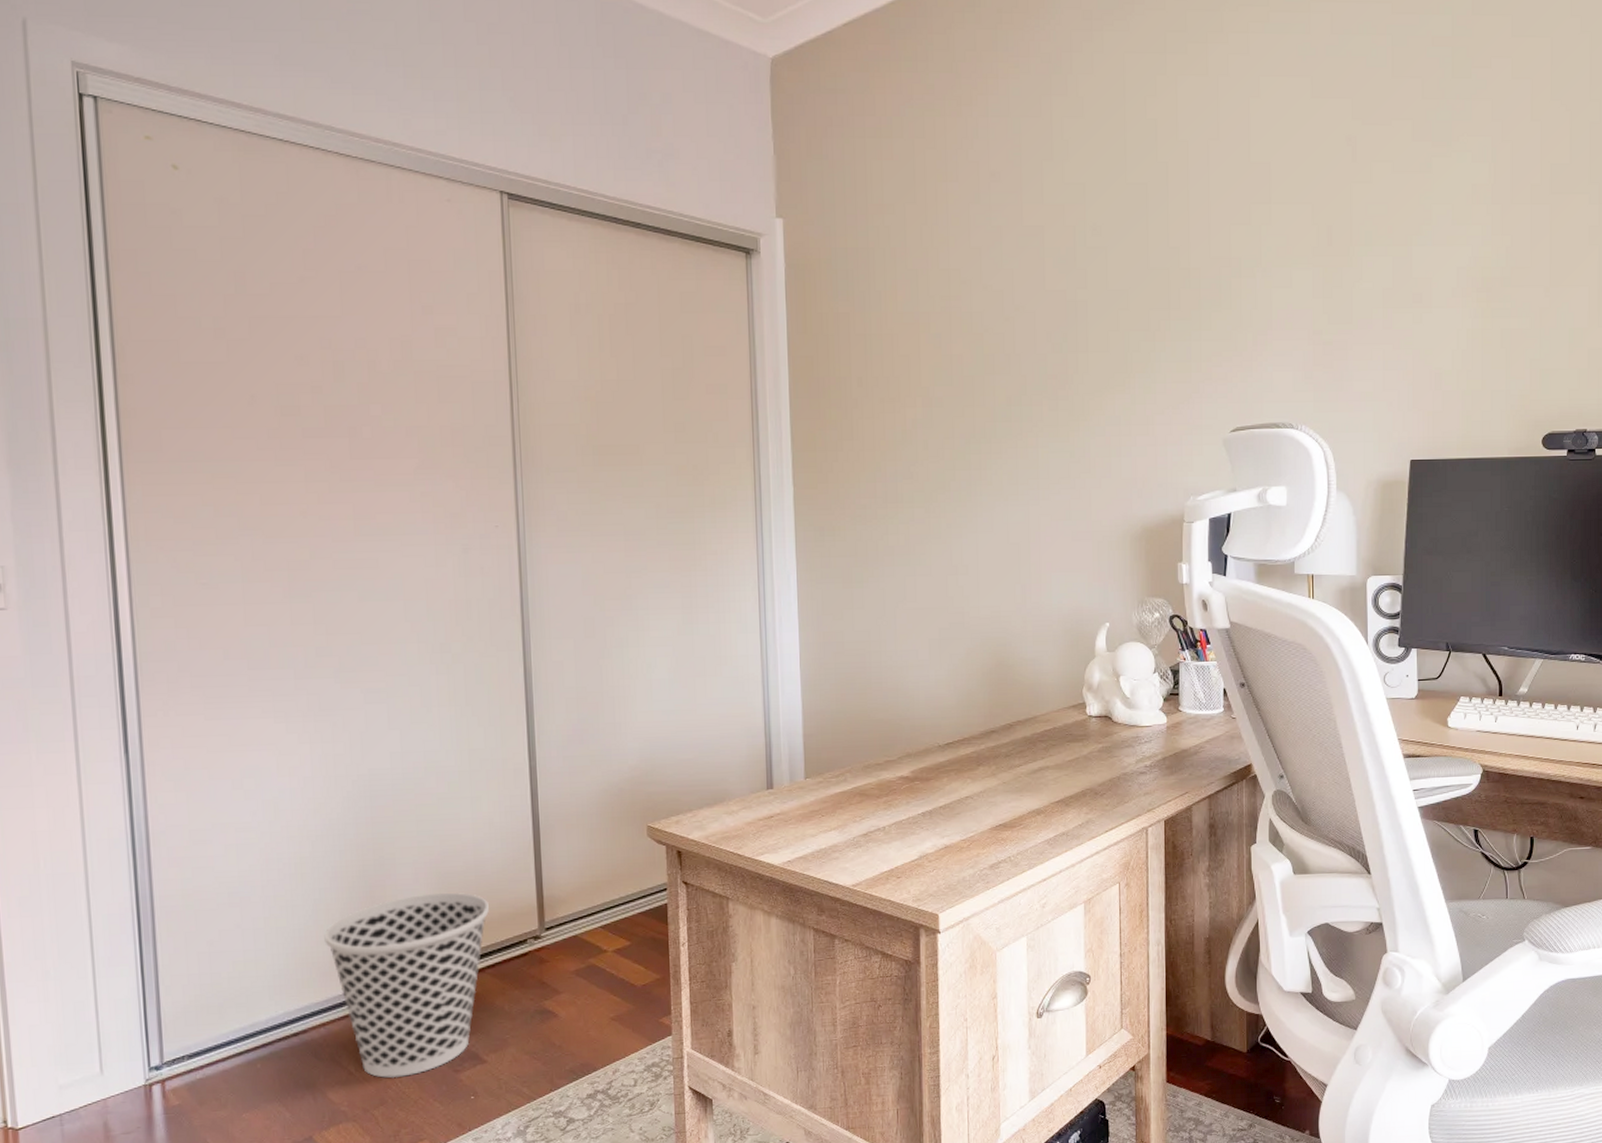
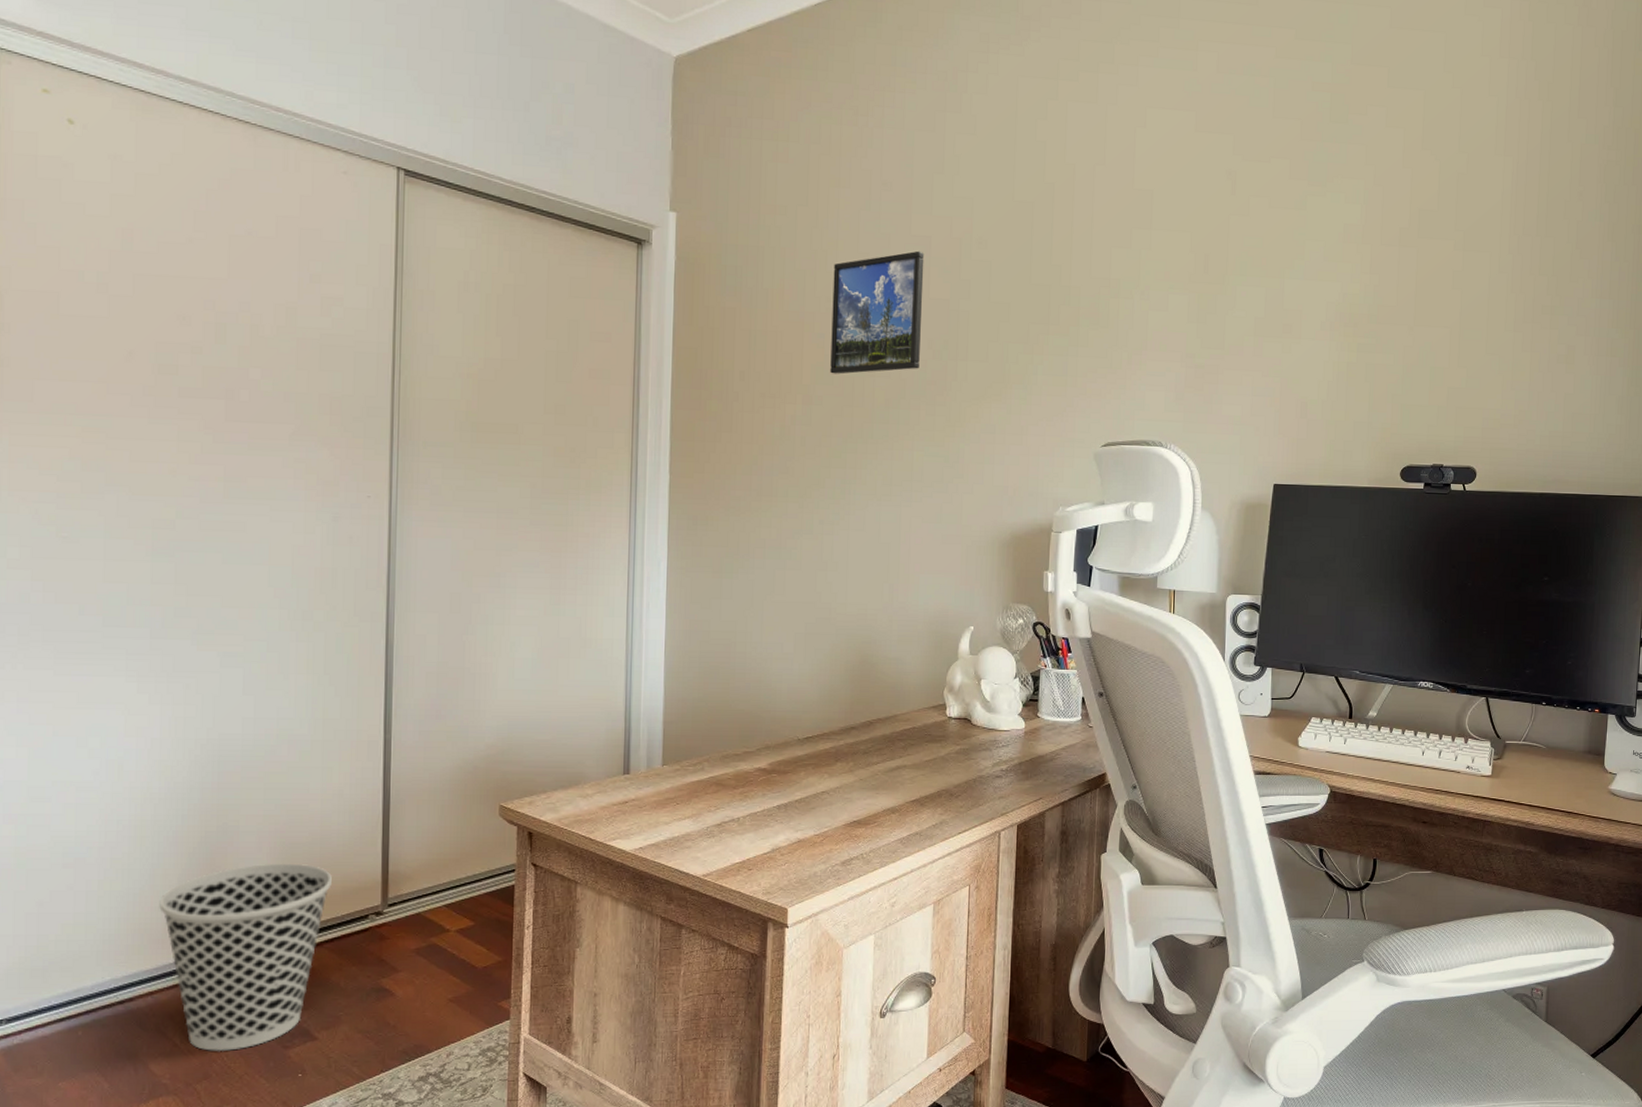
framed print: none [946,242,1039,374] -> present [830,250,925,374]

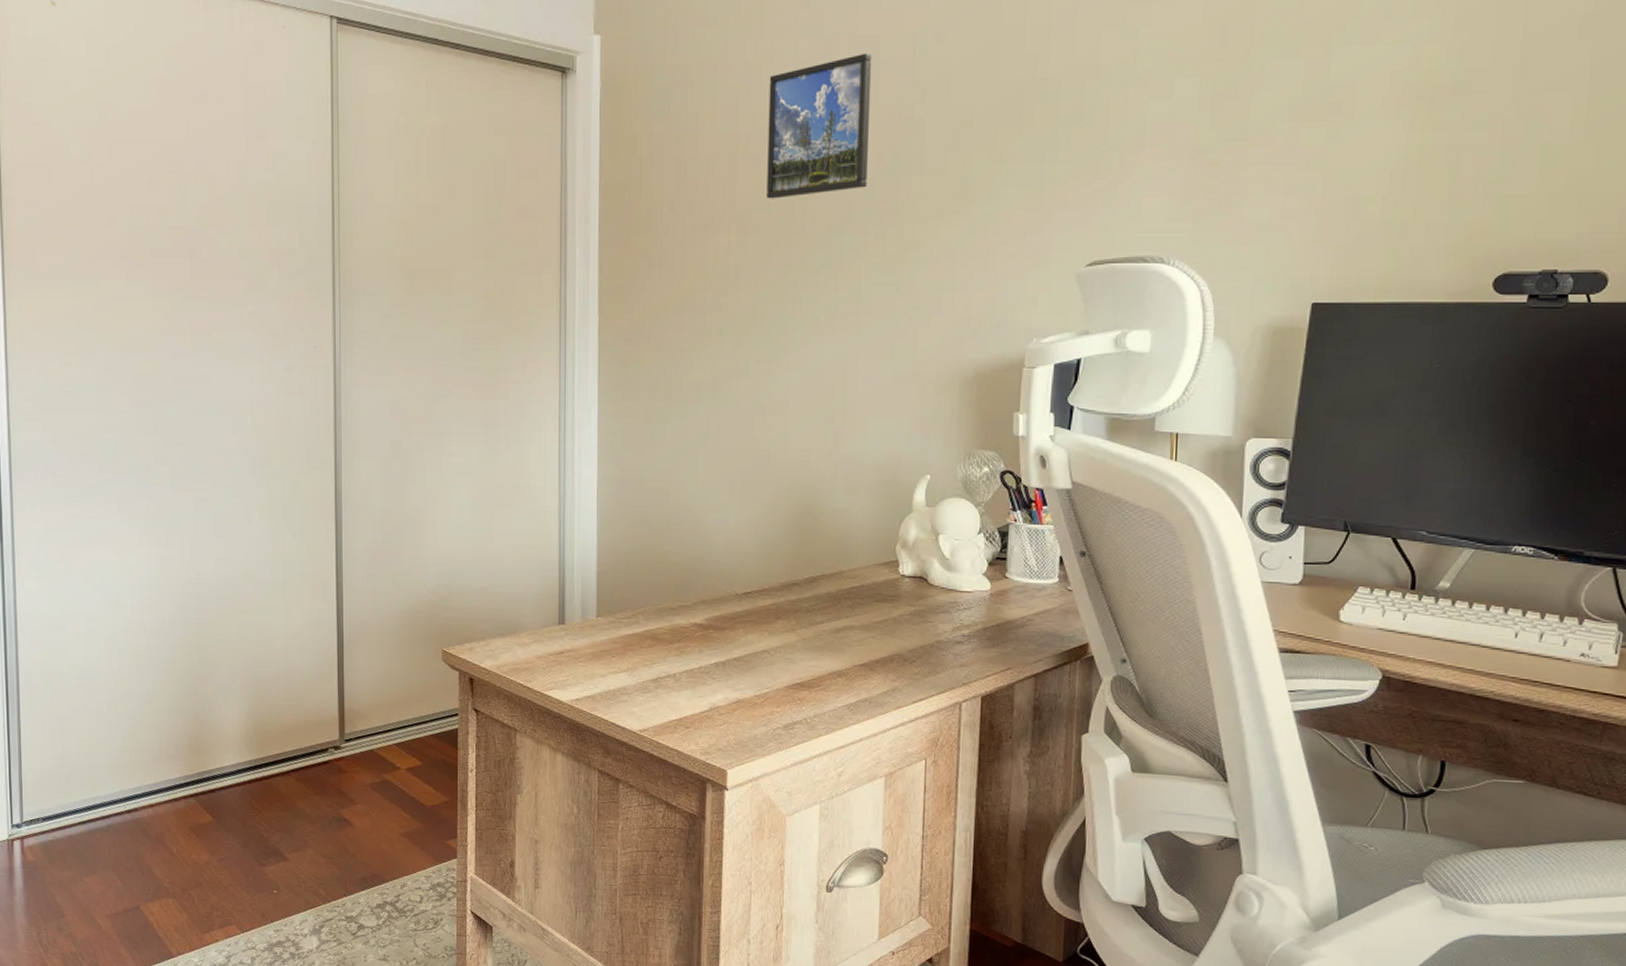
wastebasket: present [159,863,332,1052] -> none [155,695,296,864]

